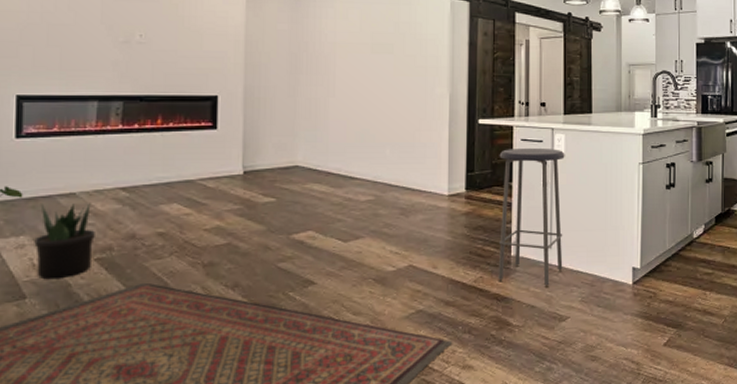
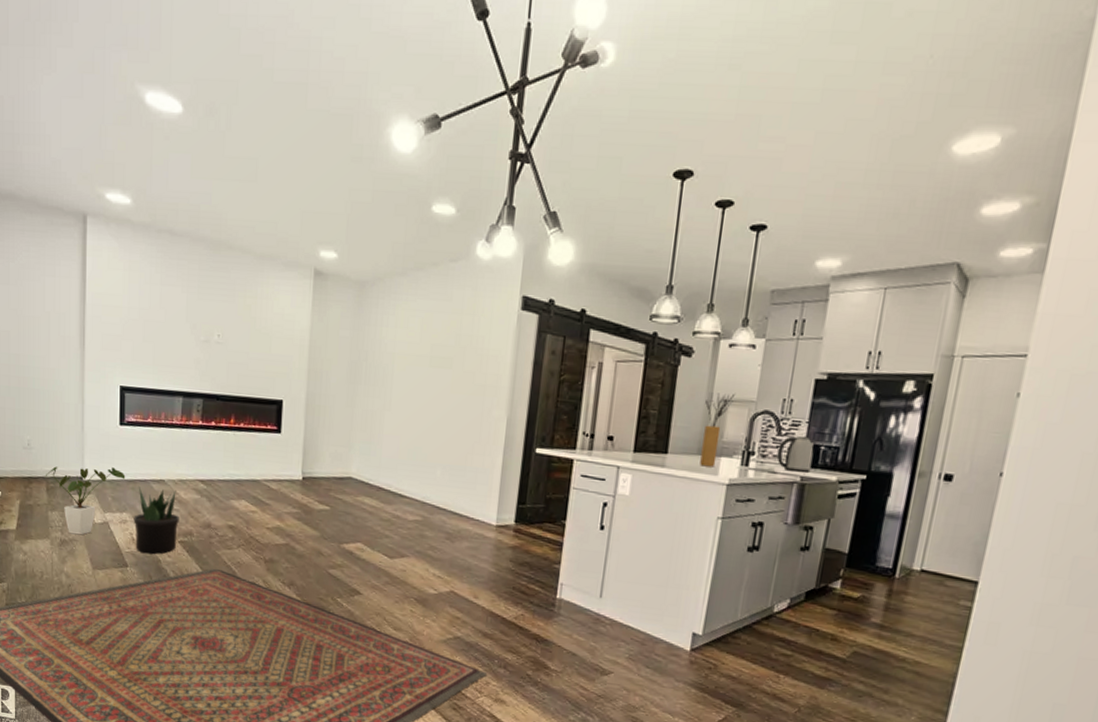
bar stool: present [498,147,565,287] -> none [539,484,630,637]
vase: none [617,58,639,121] -> present [699,392,736,467]
kettle: none [677,88,704,119] -> present [777,435,815,474]

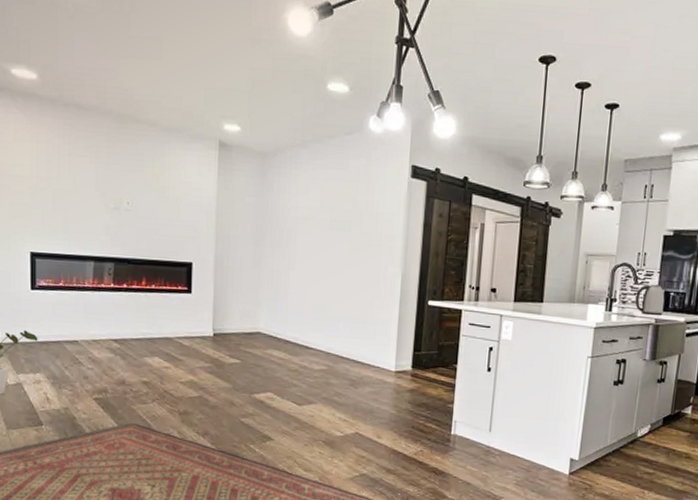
planter: present [133,486,179,554] -> none [47,348,94,412]
vase: present [699,392,736,467] -> none [571,248,599,313]

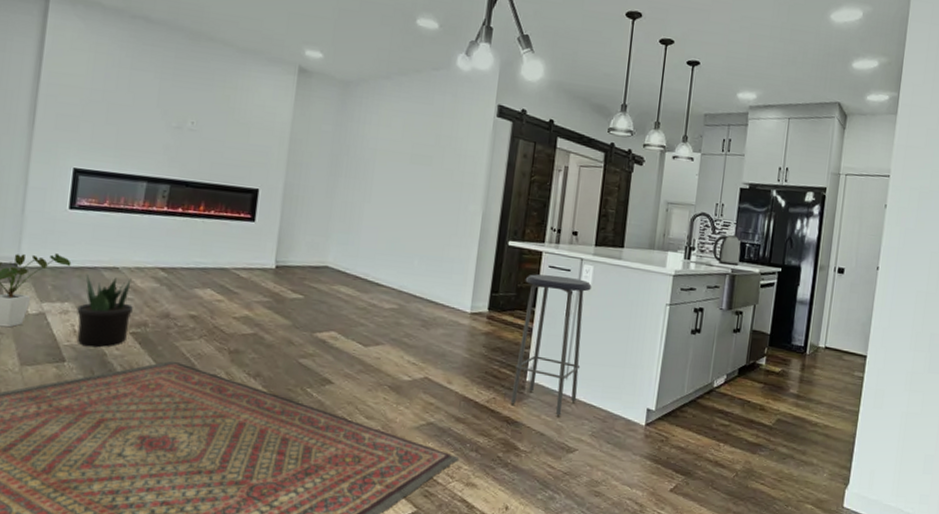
planter: none [47,348,94,412] -> present [76,274,133,347]
bar stool: none [437,332,512,468] -> present [510,274,592,417]

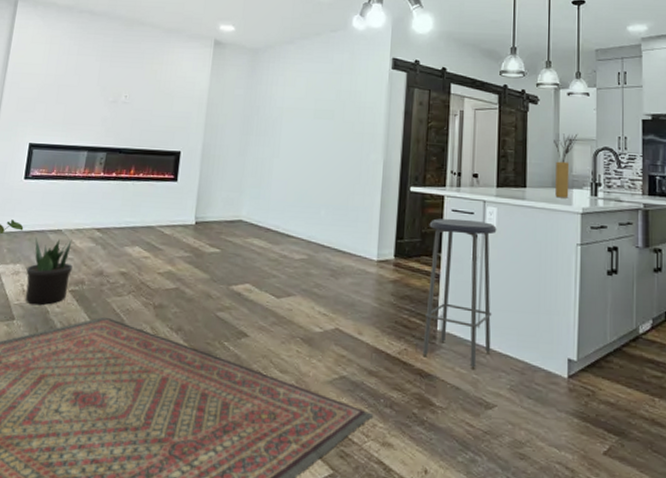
vase: none [650,196,679,260] -> present [554,133,578,198]
kettle: present [712,234,742,267] -> none [620,167,651,201]

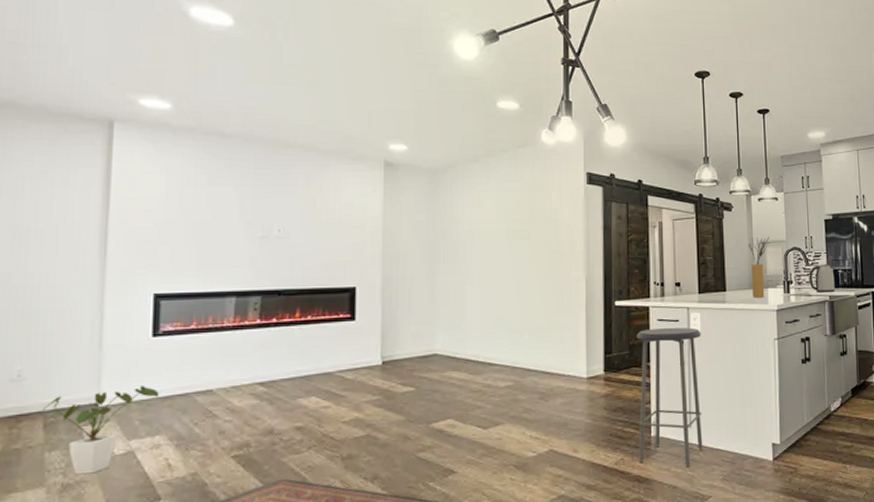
planter: present [25,237,73,305] -> none [170,398,232,479]
kettle: none [620,167,651,201] -> present [809,263,835,293]

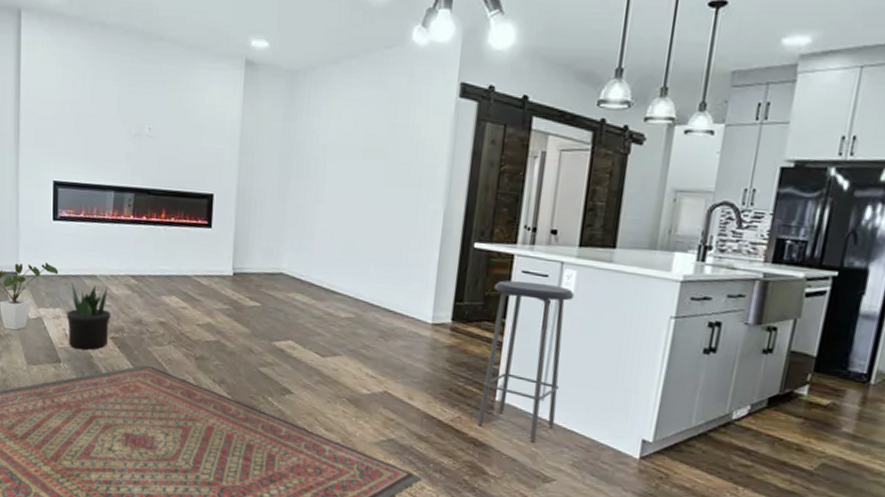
planter: none [170,398,232,479] -> present [66,282,111,350]
vase: present [748,236,770,298] -> none [651,182,692,263]
kettle: present [809,263,835,293] -> none [736,228,780,270]

